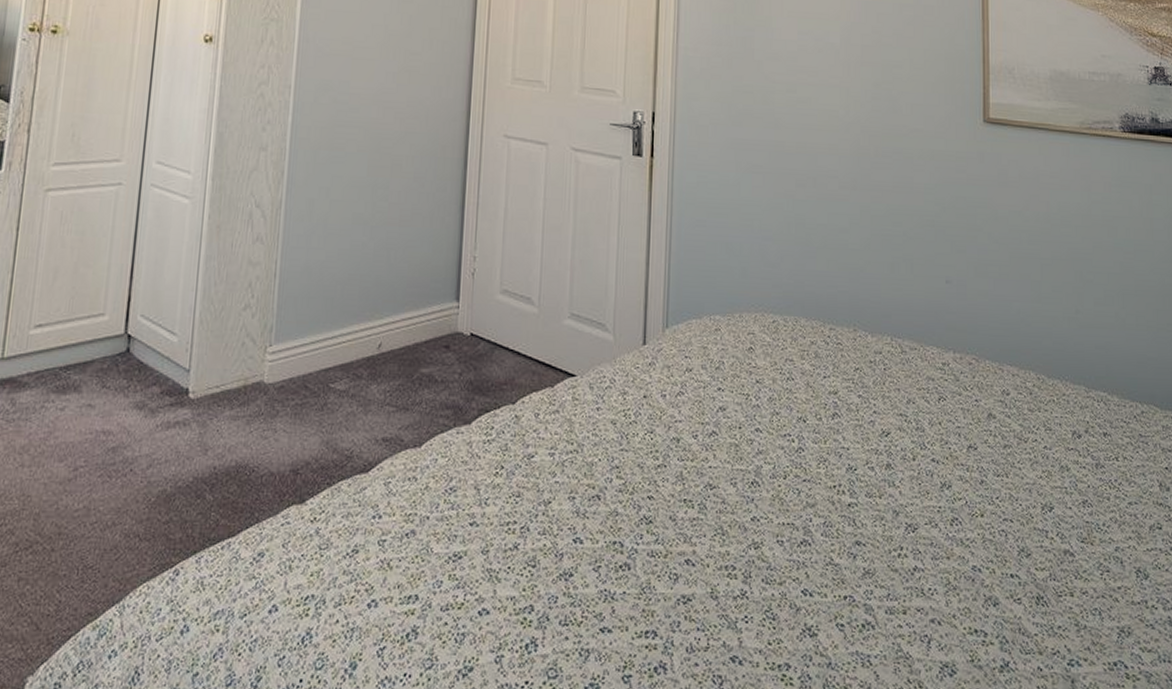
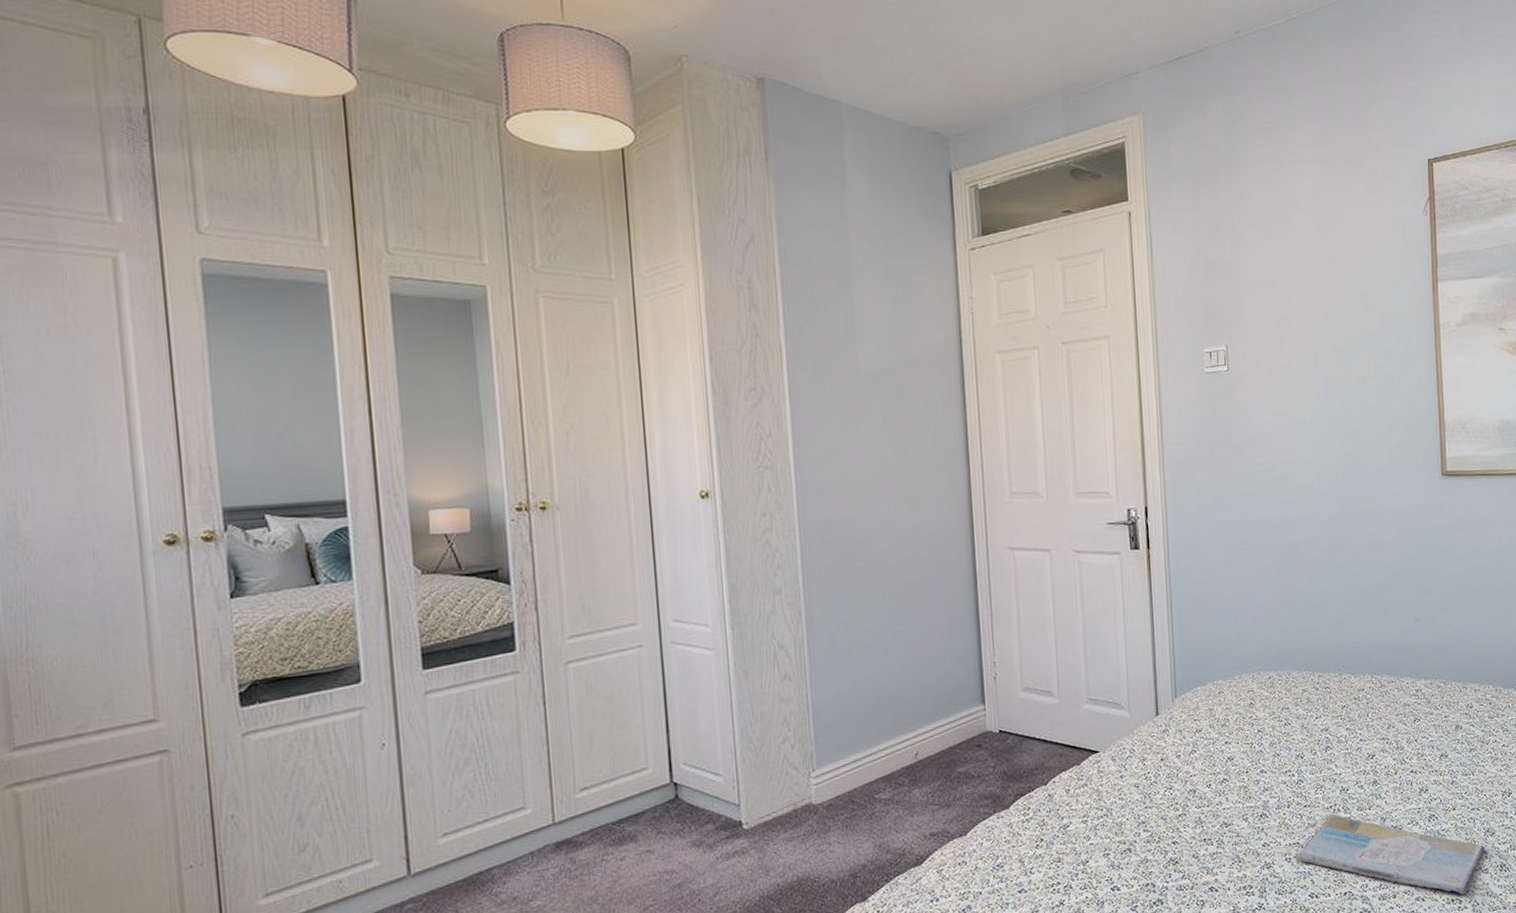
book: none [790,495,1018,627] -> present [1296,813,1485,895]

